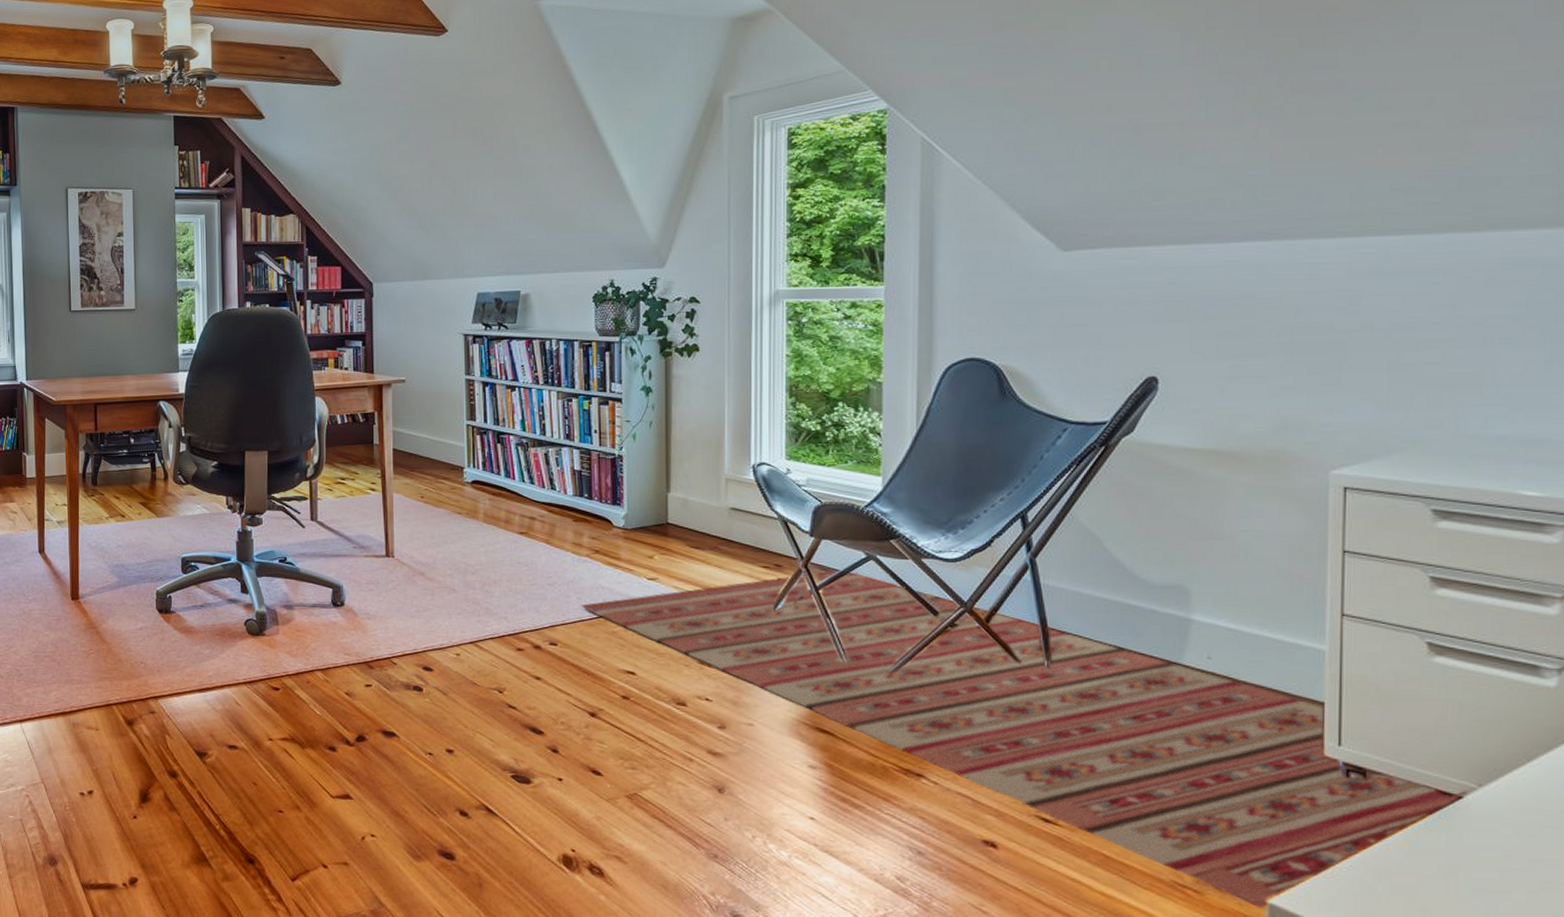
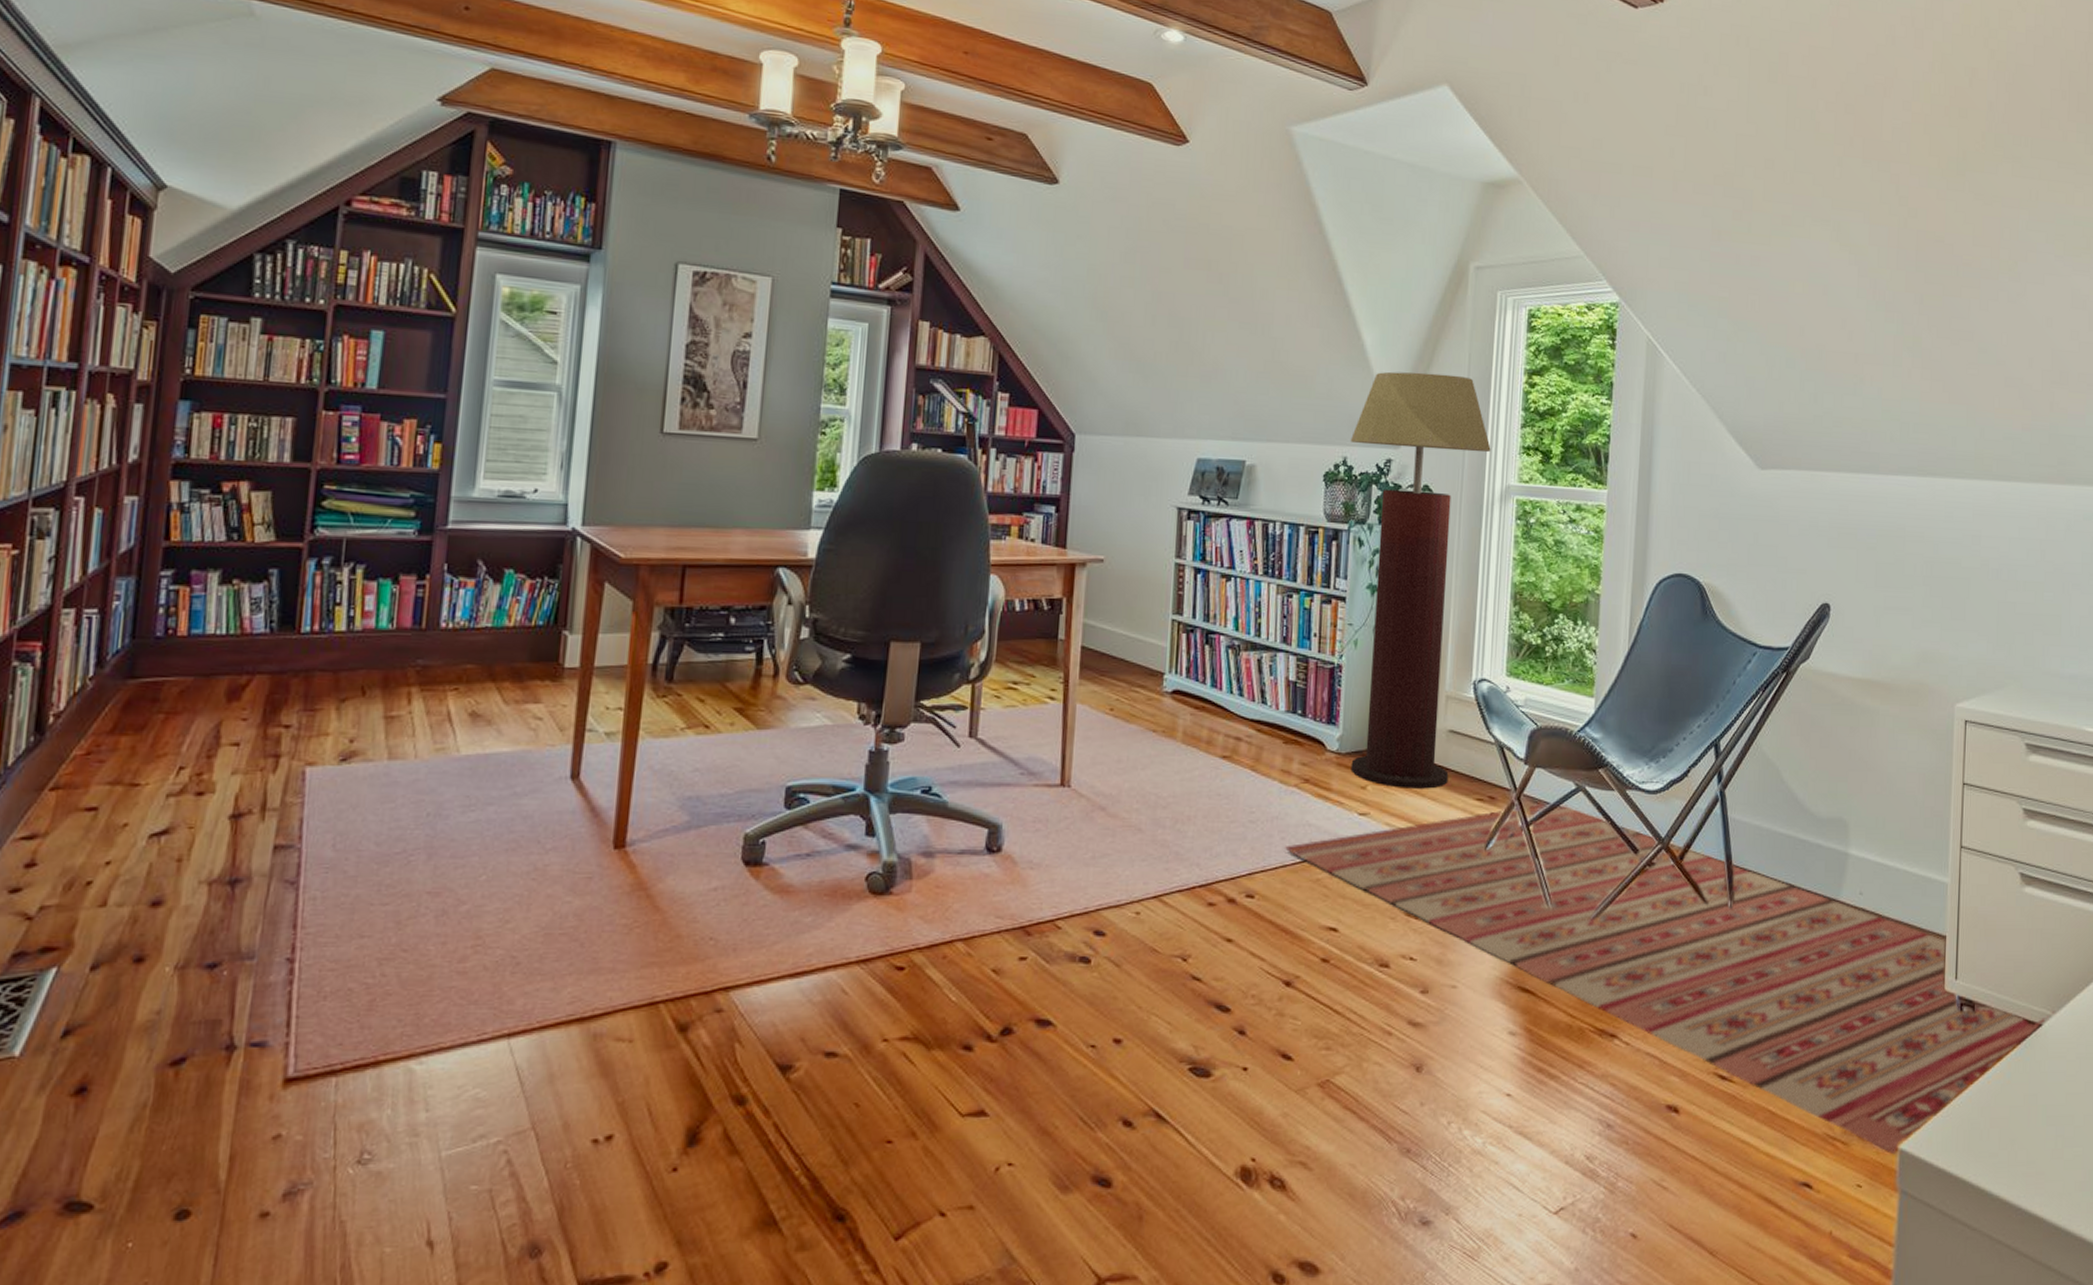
floor lamp: none [615,197,757,558] -> present [1350,371,1491,789]

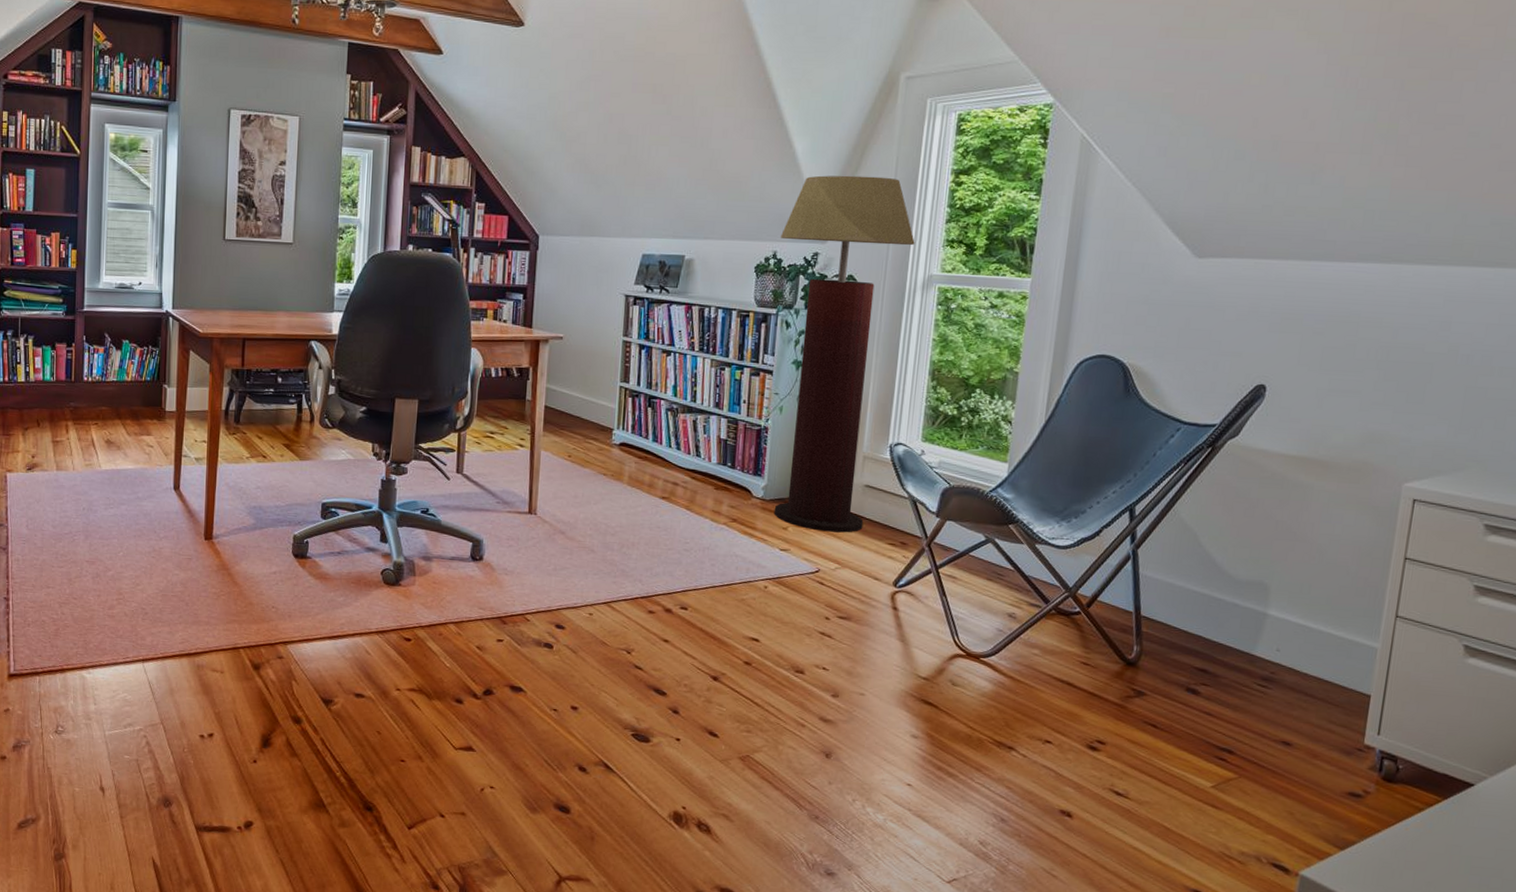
rug: present [1285,803,2054,1155] -> none [715,551,1491,879]

